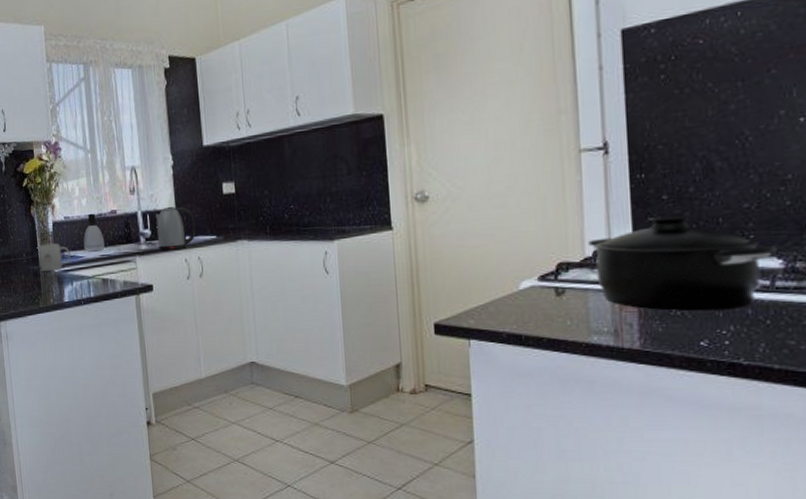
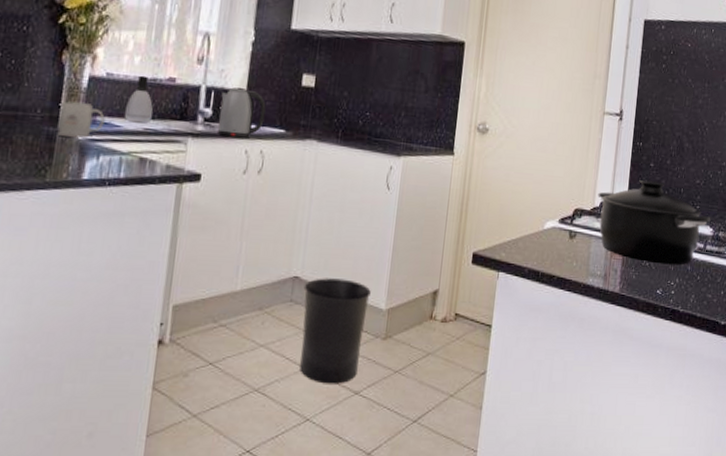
waste bin: none [261,360,329,455] -> present [300,278,371,384]

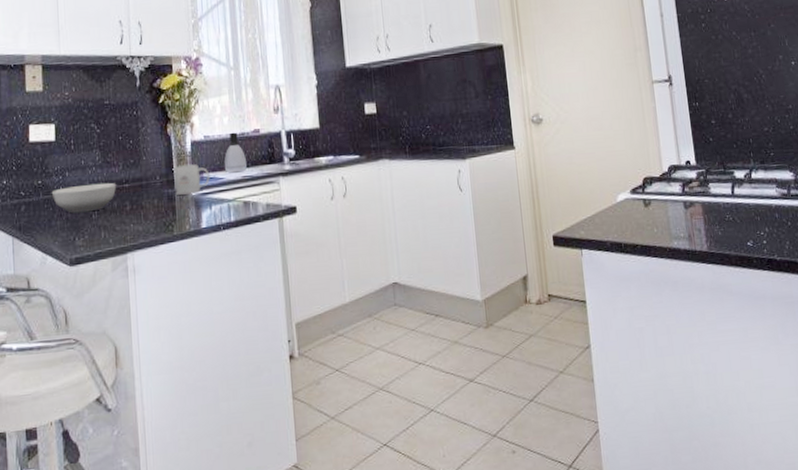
kettle: present [217,87,266,138] -> none [299,126,340,171]
waste bin: present [300,278,371,384] -> none [403,278,468,376]
saucepan: present [598,179,711,265] -> none [664,136,789,217]

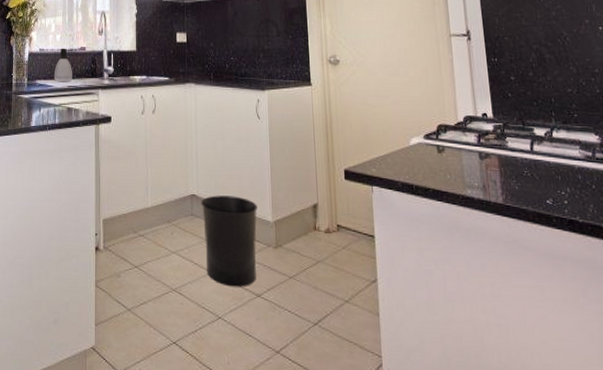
mug: present [174,164,210,196] -> none [12,72,42,97]
waste bin: none [403,278,468,376] -> present [200,195,257,287]

